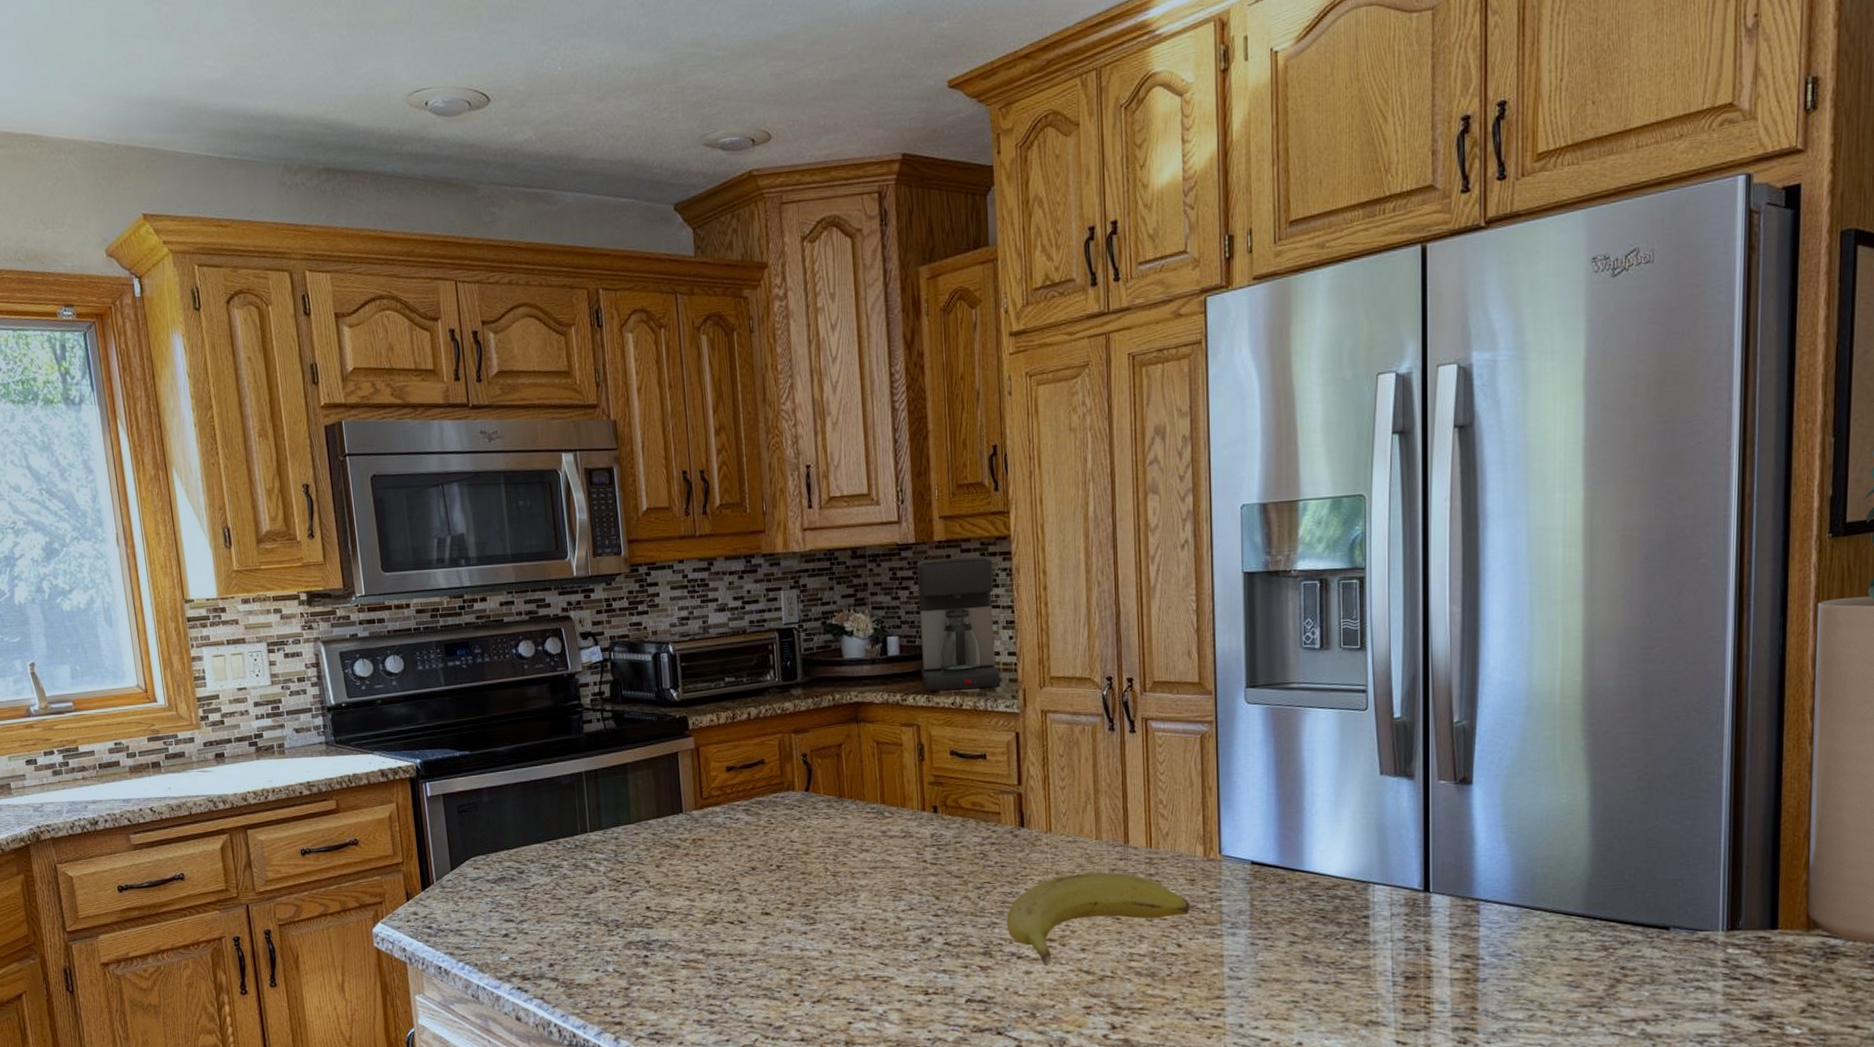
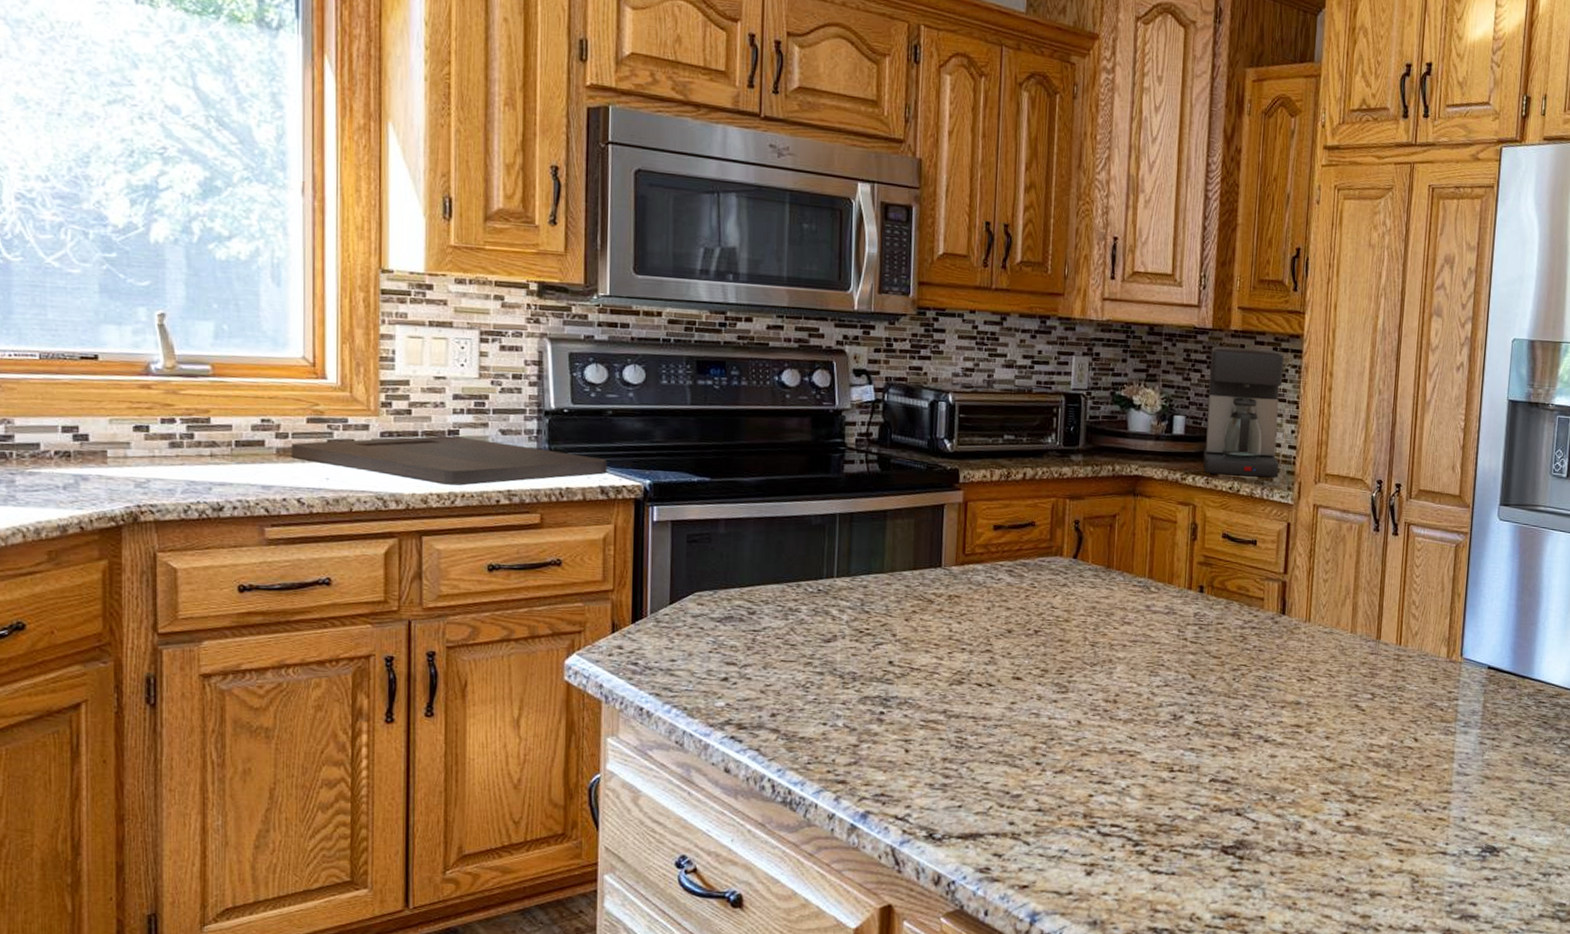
cutting board: none [139,739,384,783] -> present [290,435,608,485]
fruit: present [1006,872,1190,965] -> none [1257,663,1430,750]

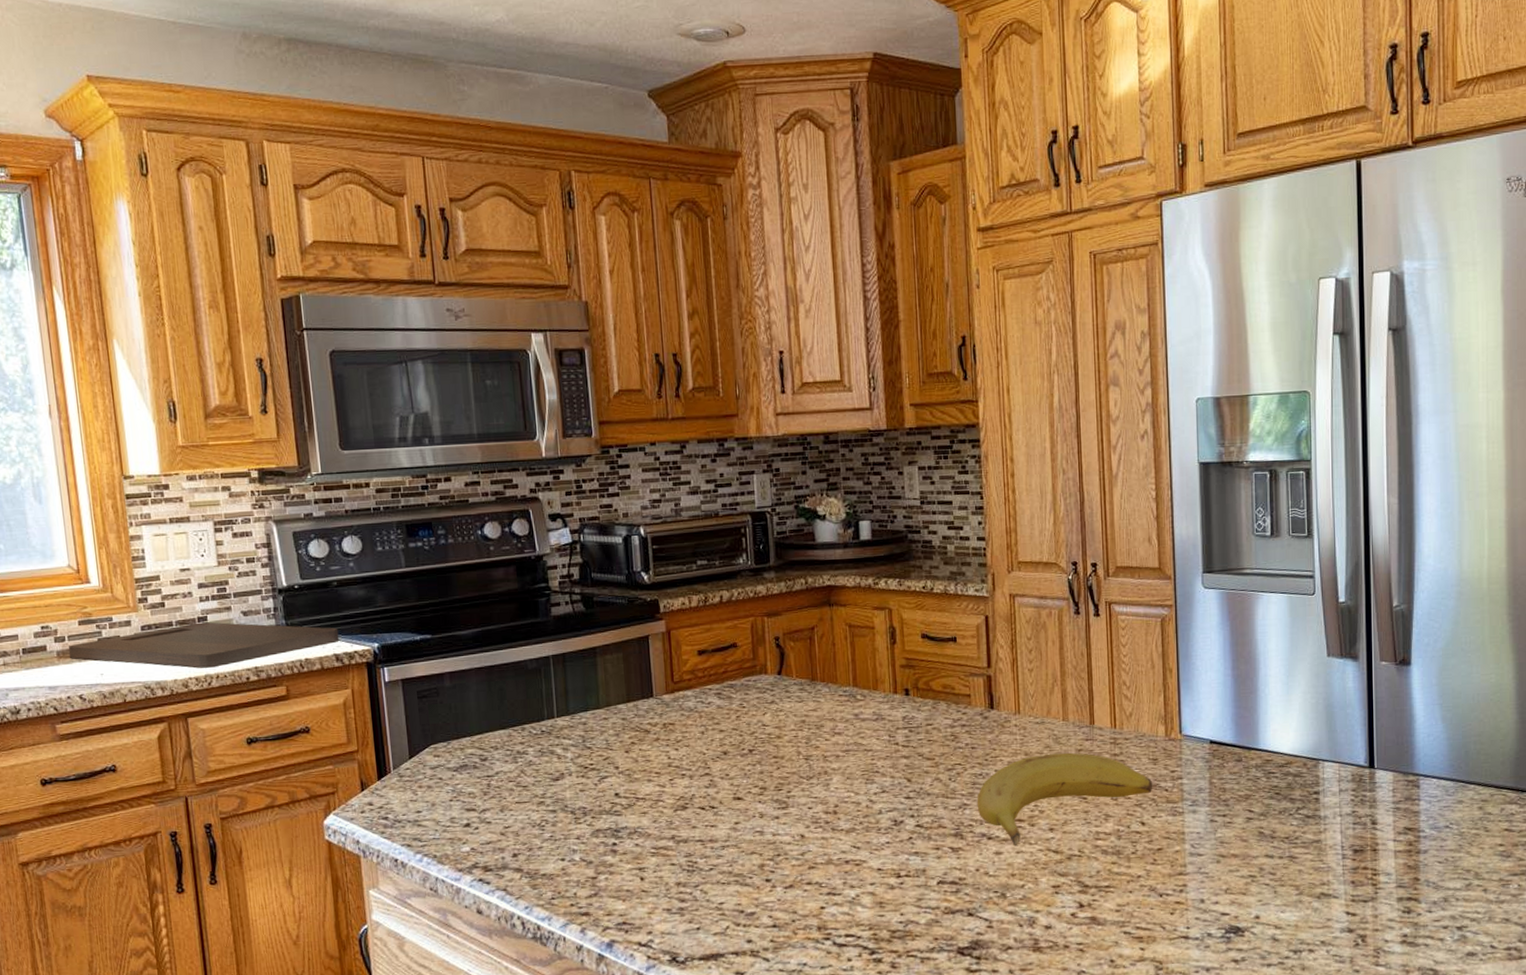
coffee maker: present [1202,345,1284,478] -> none [888,443,971,576]
fruit: none [1257,663,1430,750] -> present [977,752,1153,845]

